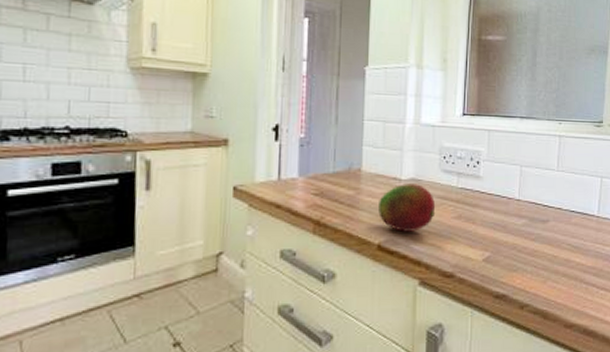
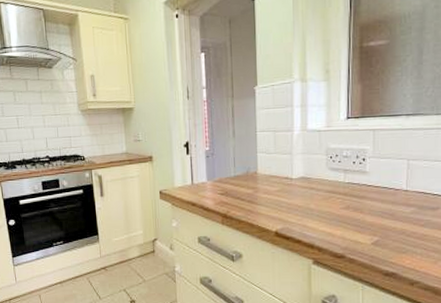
fruit: present [378,184,436,232] -> none [274,181,325,221]

